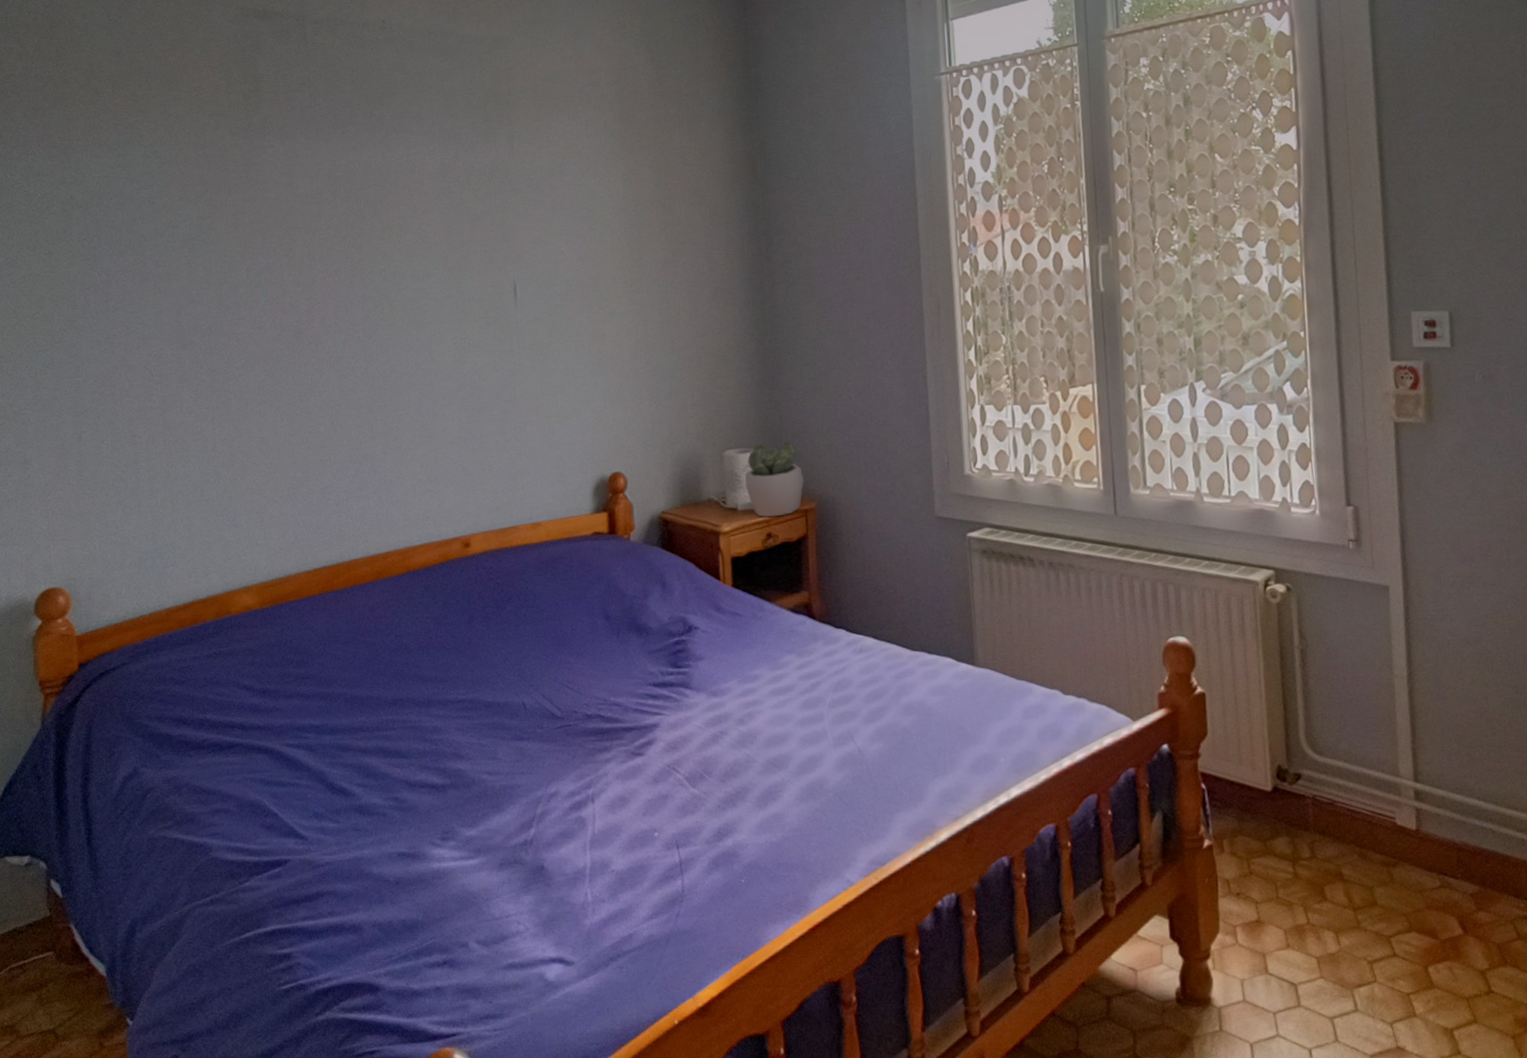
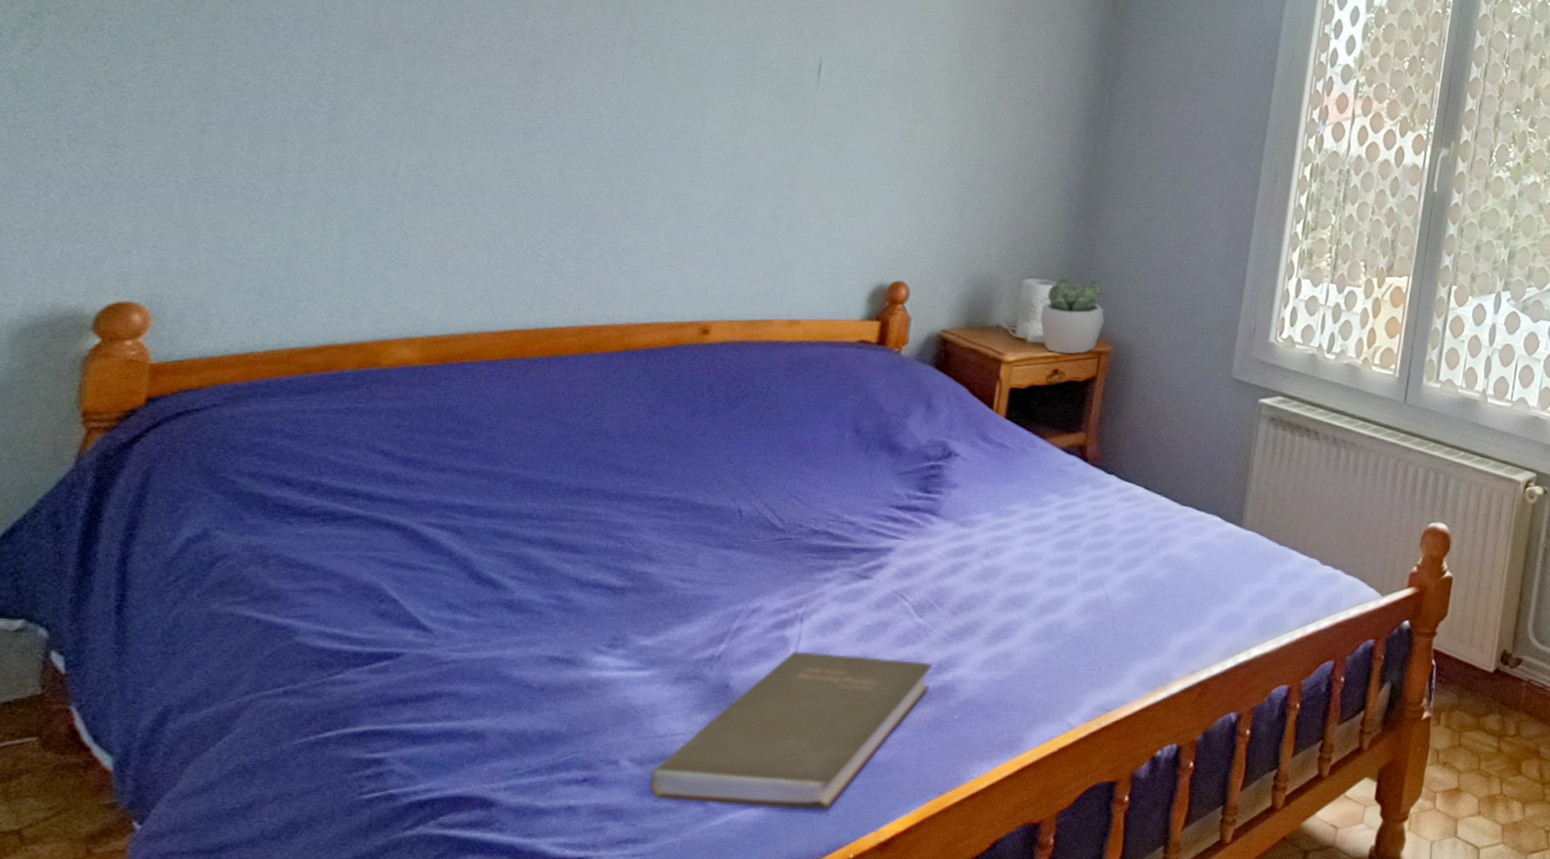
book: none [495,829,714,982] -> present [648,651,934,812]

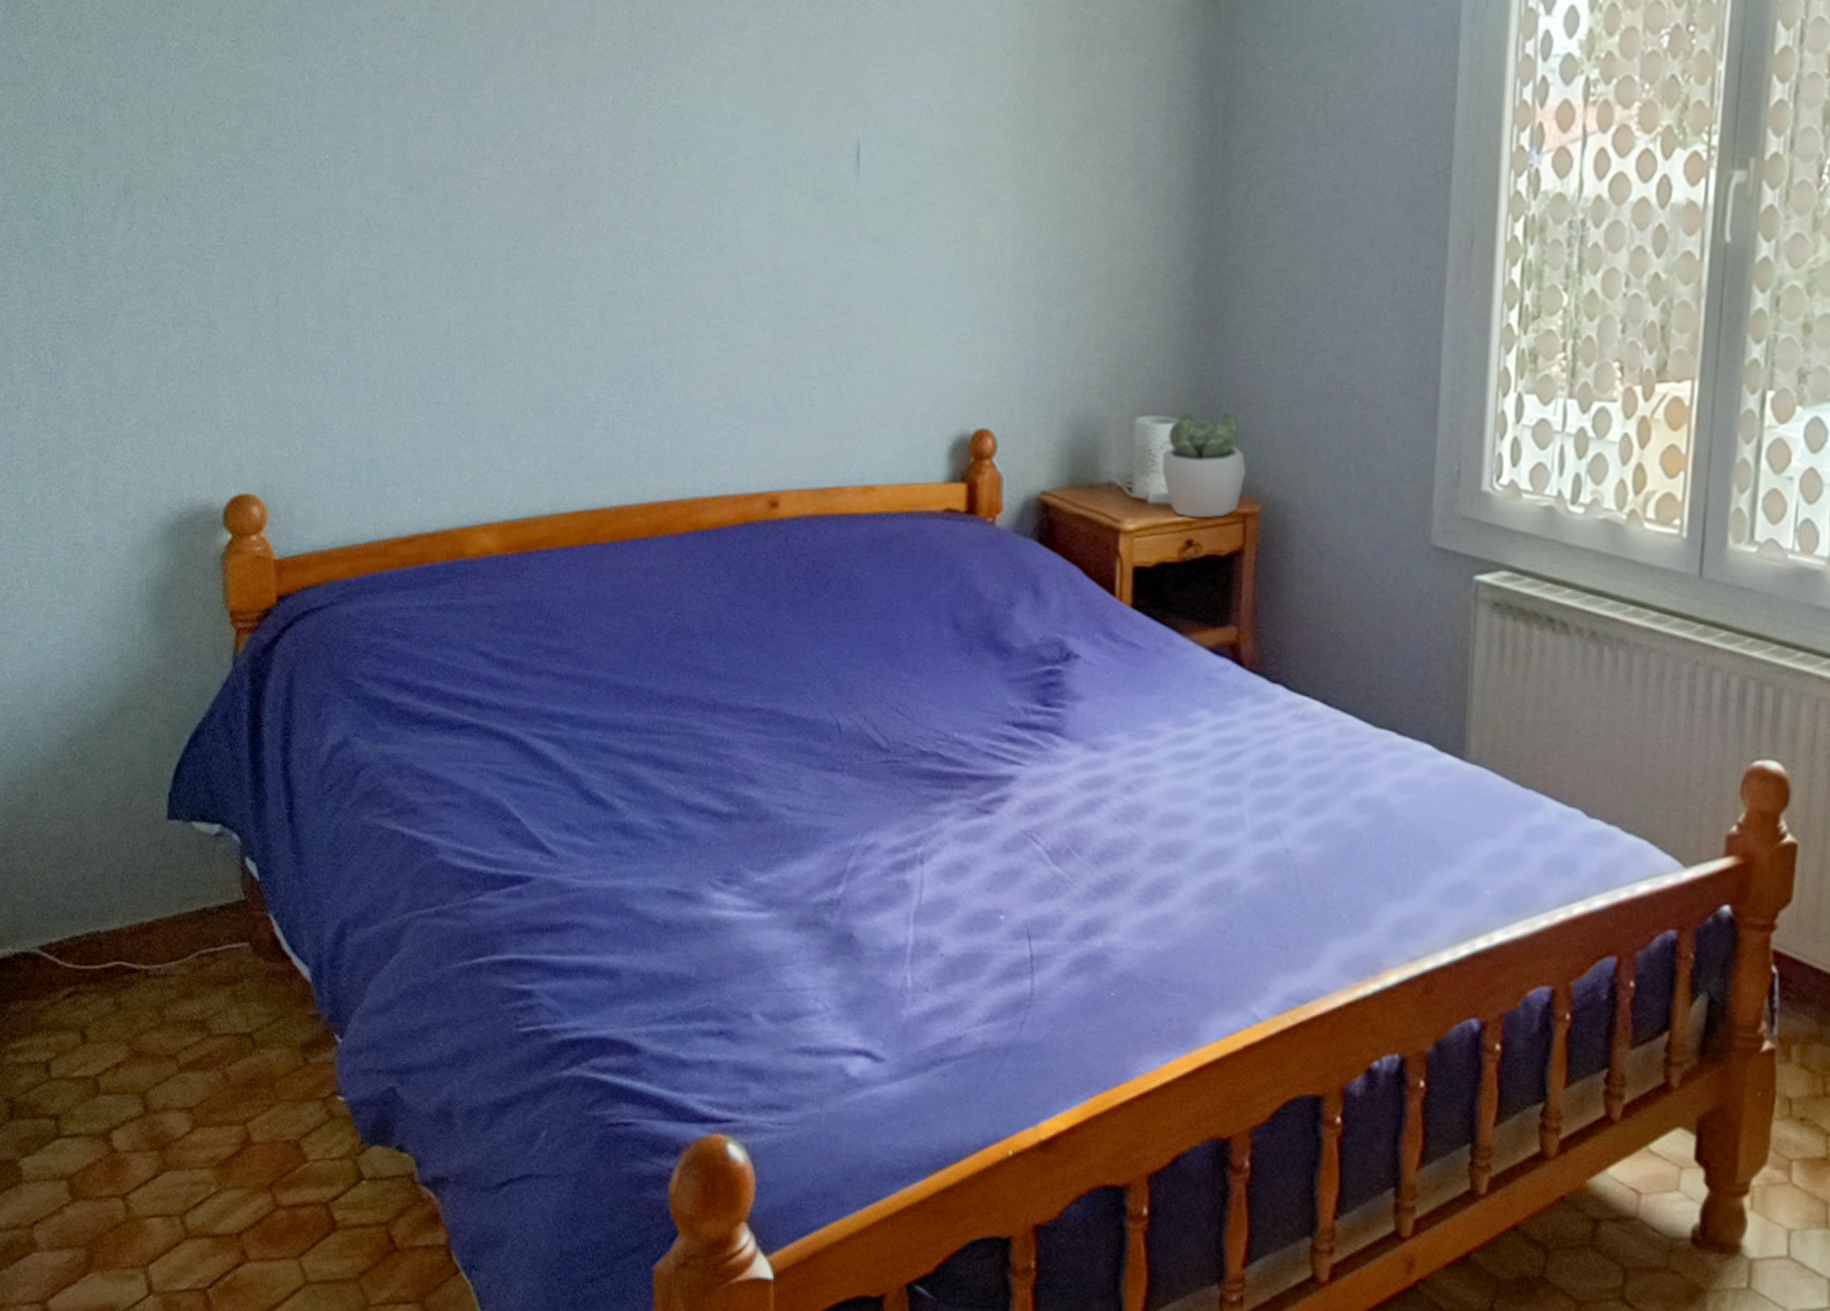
book: present [648,651,934,812] -> none [785,899,1079,1097]

